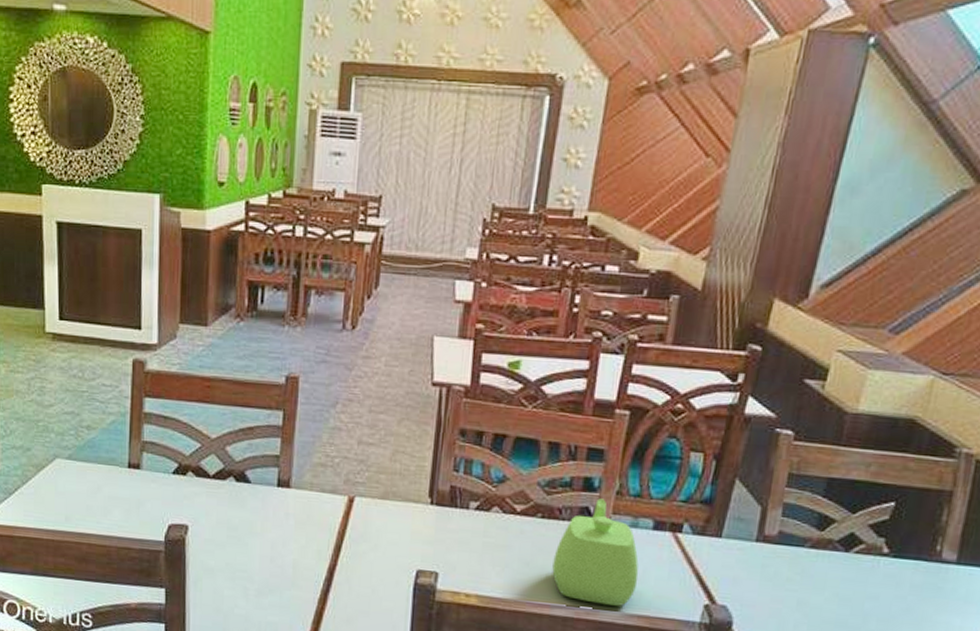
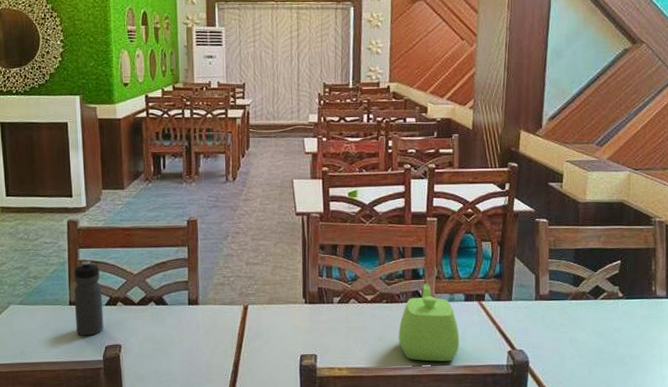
water bottle: none [134,414,170,510] -> present [73,261,104,336]

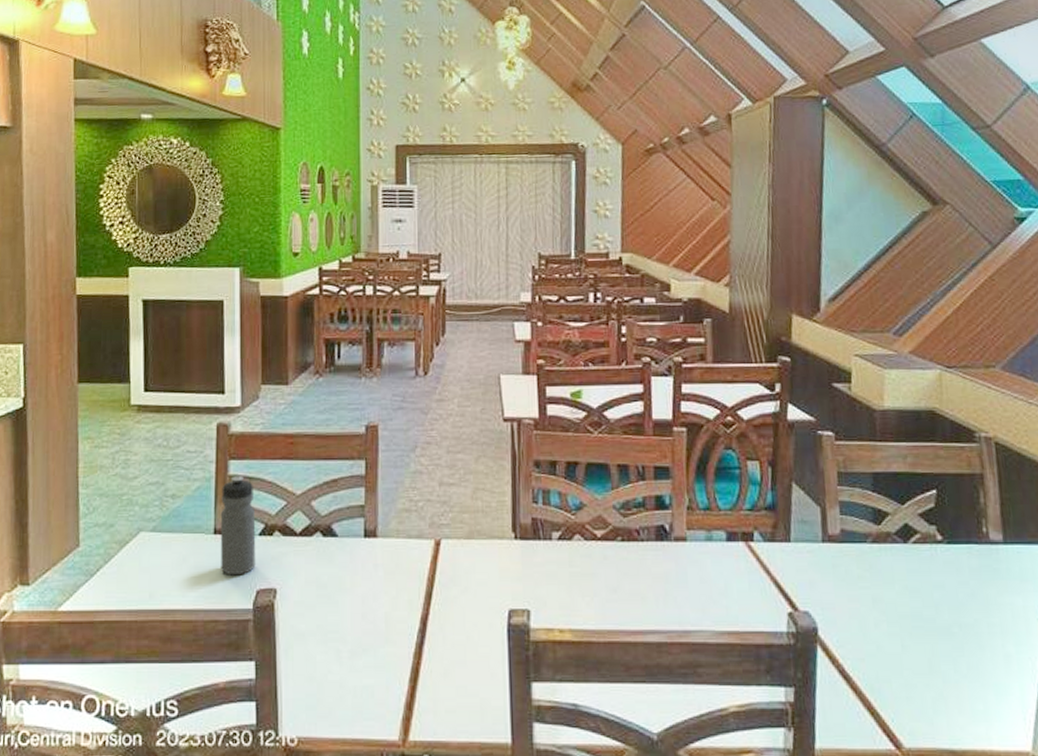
teapot: present [398,283,460,362] -> none [638,515,722,624]

